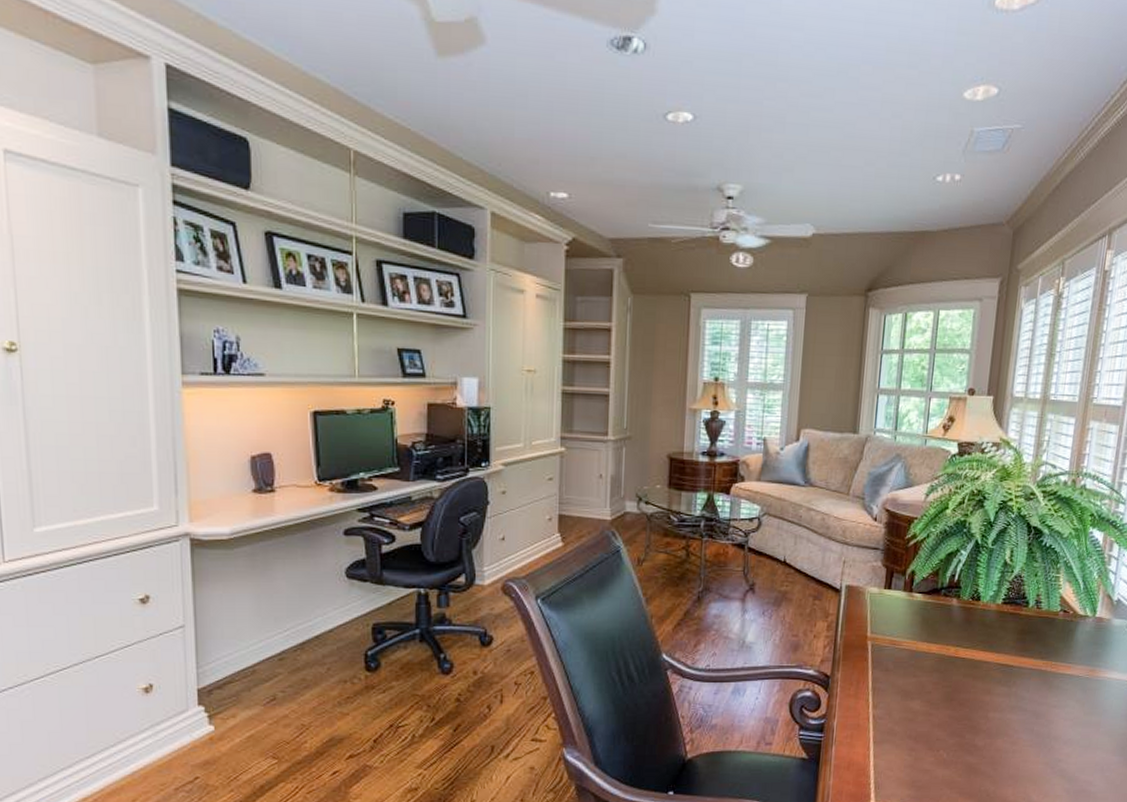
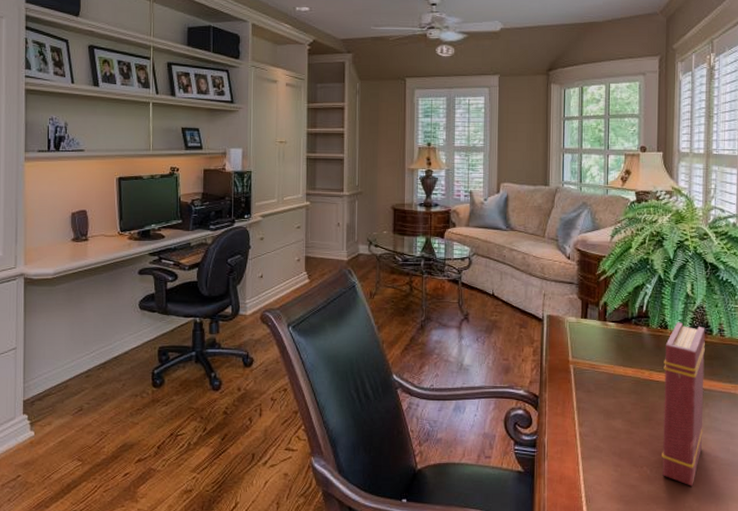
book: none [960,593,1021,770] -> present [662,322,705,486]

